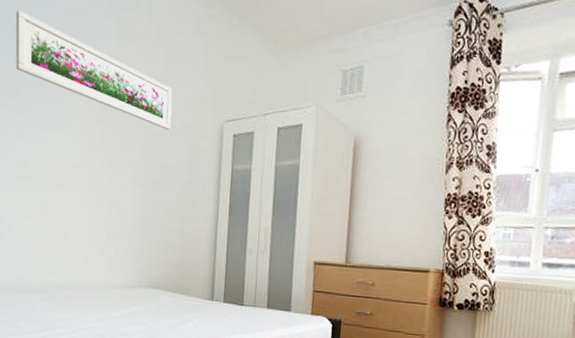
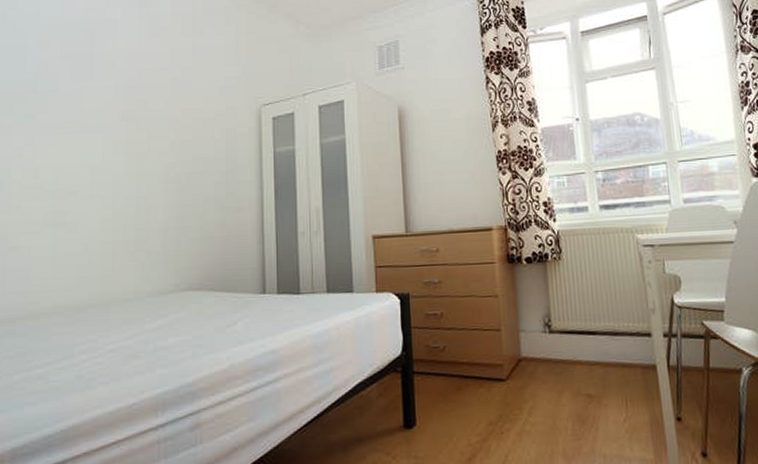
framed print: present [15,10,173,131] -> none [21,16,203,121]

